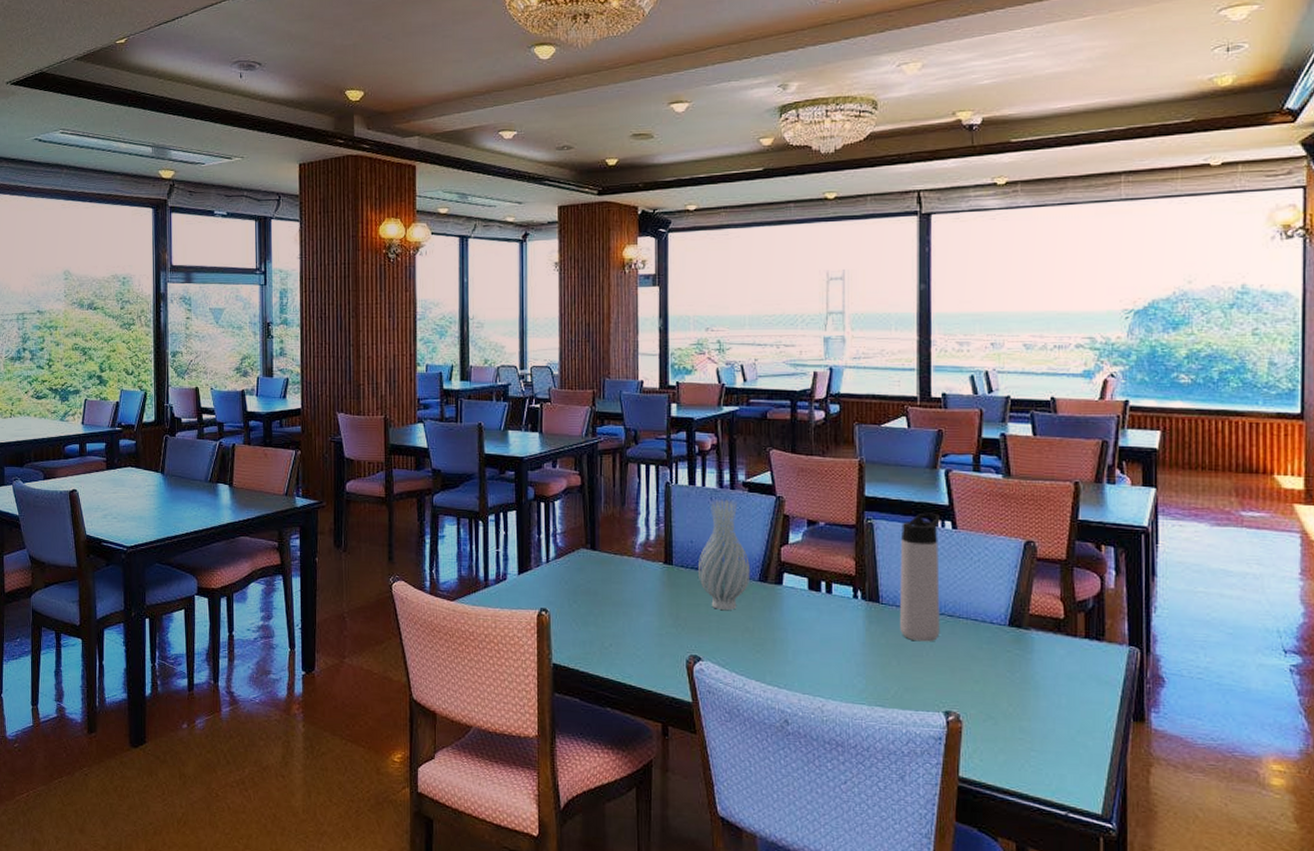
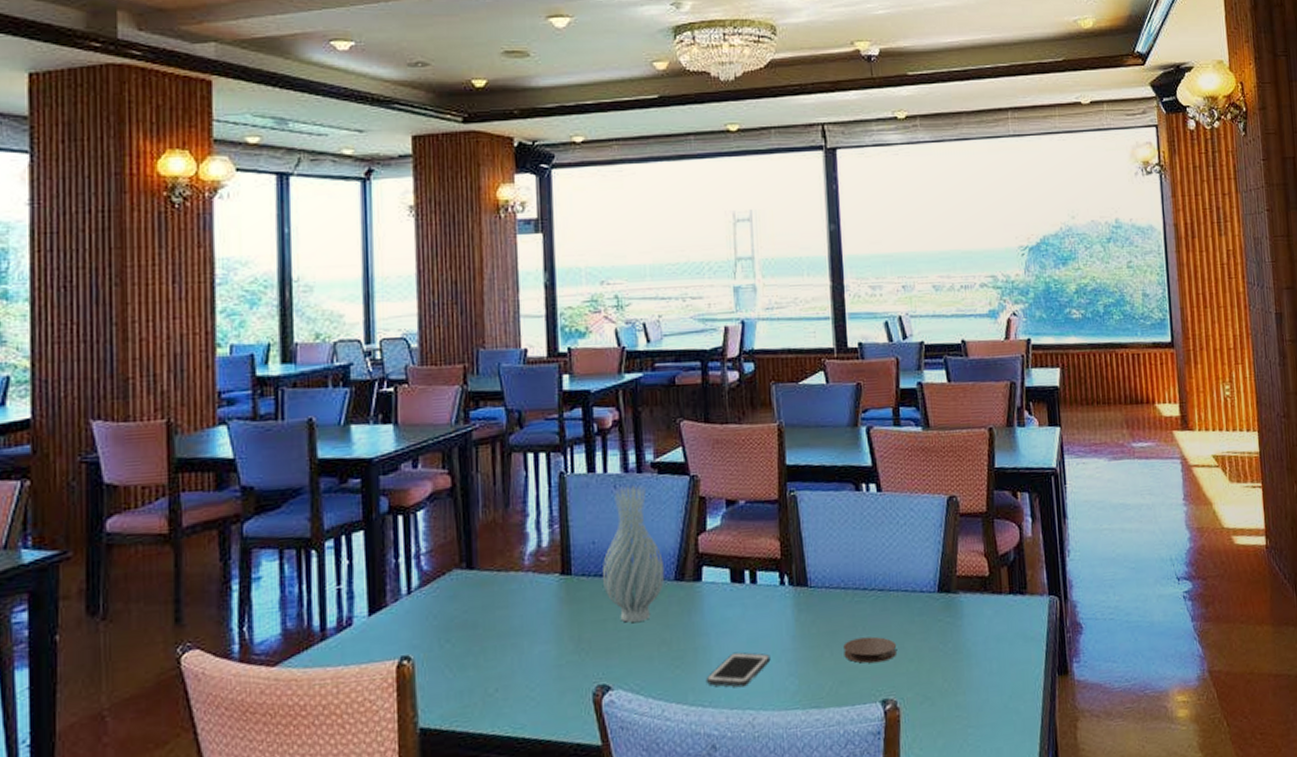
cell phone: none [782,648,841,678] -> present [705,652,771,688]
thermos bottle: present [900,512,940,642] -> none [825,476,872,625]
coaster: none [910,654,962,679] -> present [843,636,896,664]

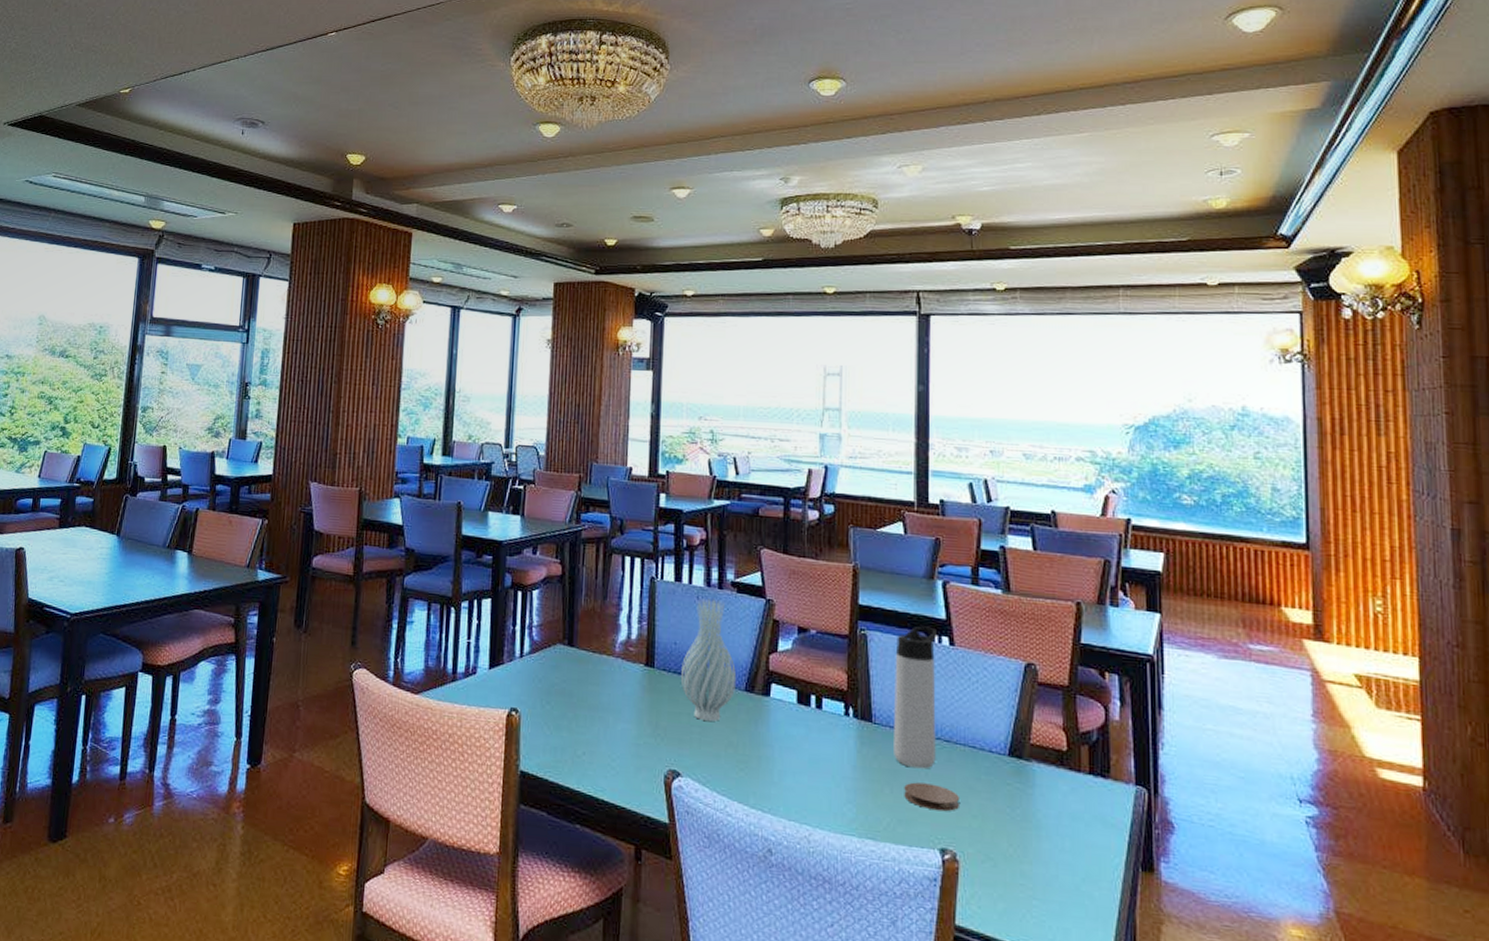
cell phone: present [705,652,771,688] -> none [767,768,830,803]
thermos bottle: none [825,476,872,625] -> present [894,626,937,769]

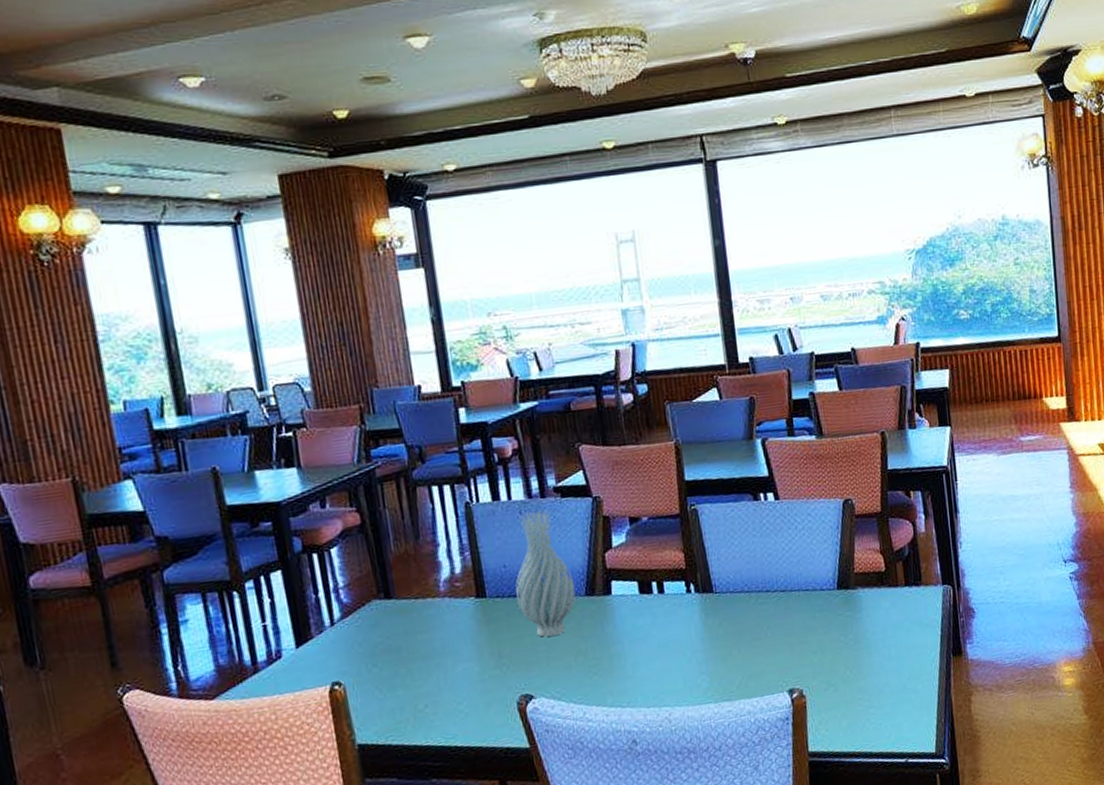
thermos bottle: present [894,626,937,769] -> none [725,486,775,625]
coaster: present [904,782,959,812] -> none [750,633,800,658]

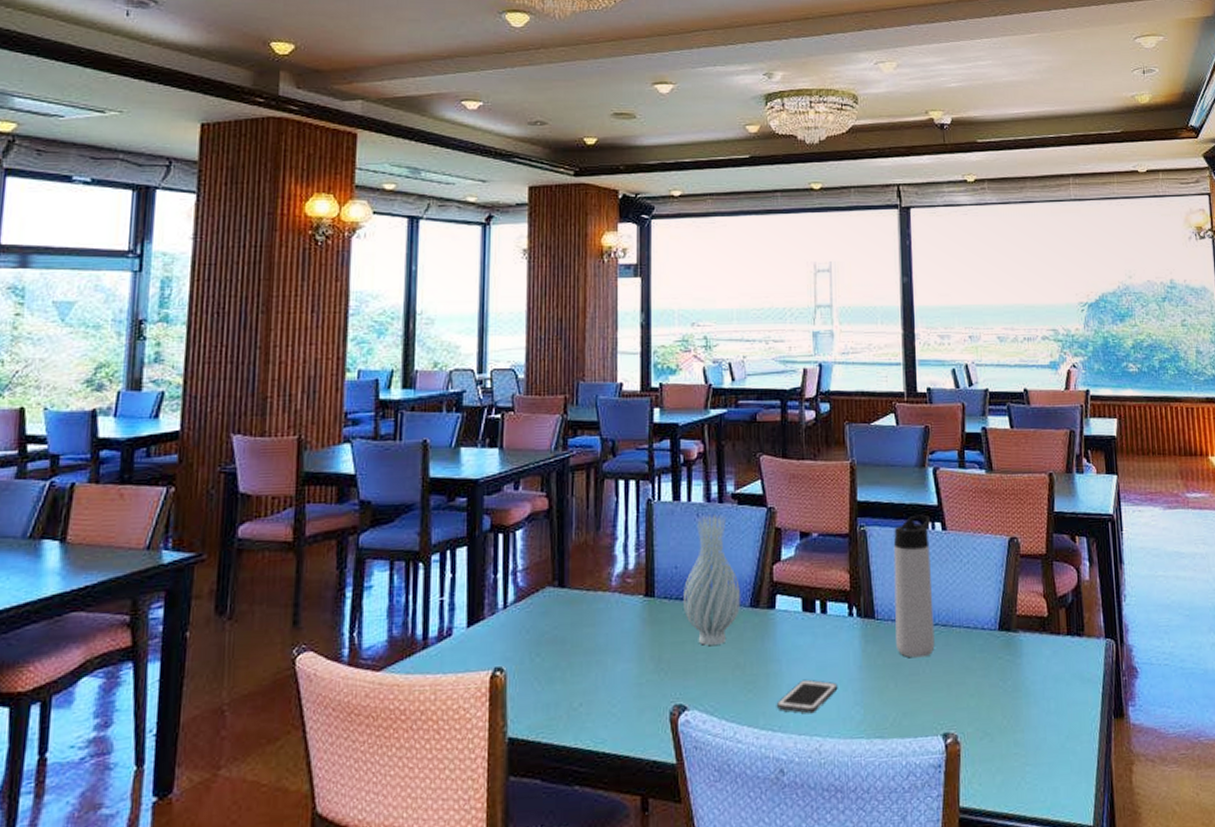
cell phone: none [622,656,682,688] -> present [776,679,838,714]
thermos bottle: none [725,486,775,625] -> present [893,514,935,658]

